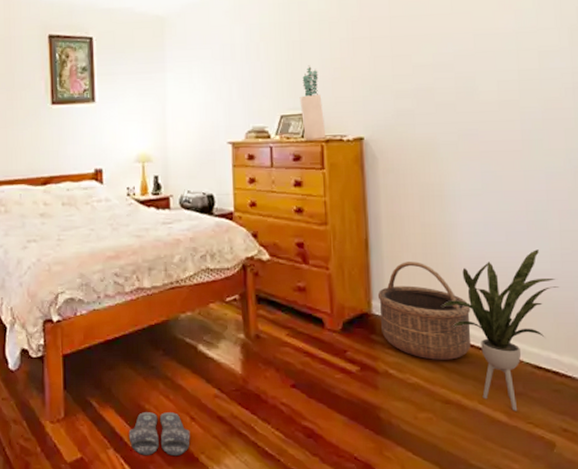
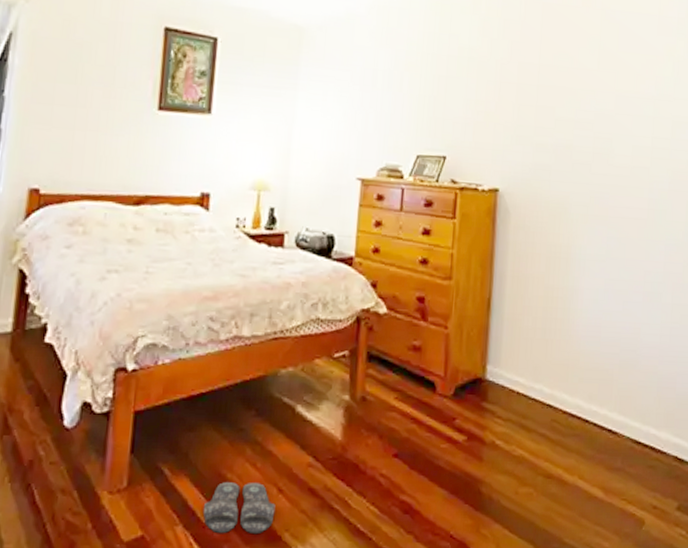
vase: present [299,65,326,141] -> none [438,104,462,187]
basket: present [377,262,472,360] -> none [493,325,582,432]
house plant: present [442,249,560,411] -> none [555,321,666,487]

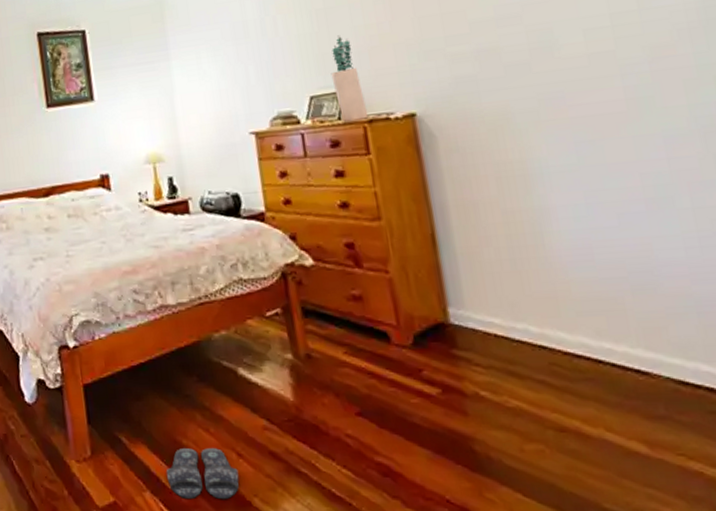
vase: none [438,104,462,187] -> present [331,35,369,123]

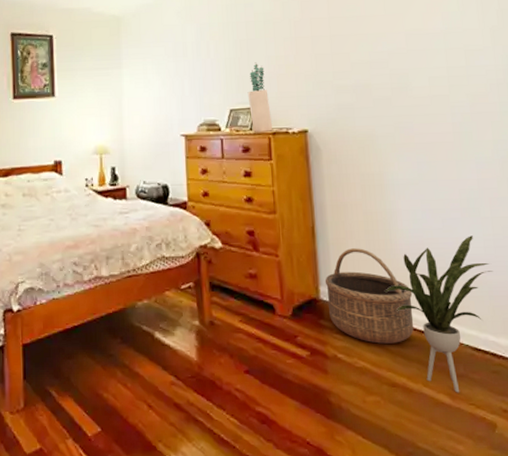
slippers: present [165,448,239,500] -> none [87,401,148,446]
basket: none [454,257,587,378] -> present [325,248,414,344]
house plant: none [541,233,702,440] -> present [385,235,494,393]

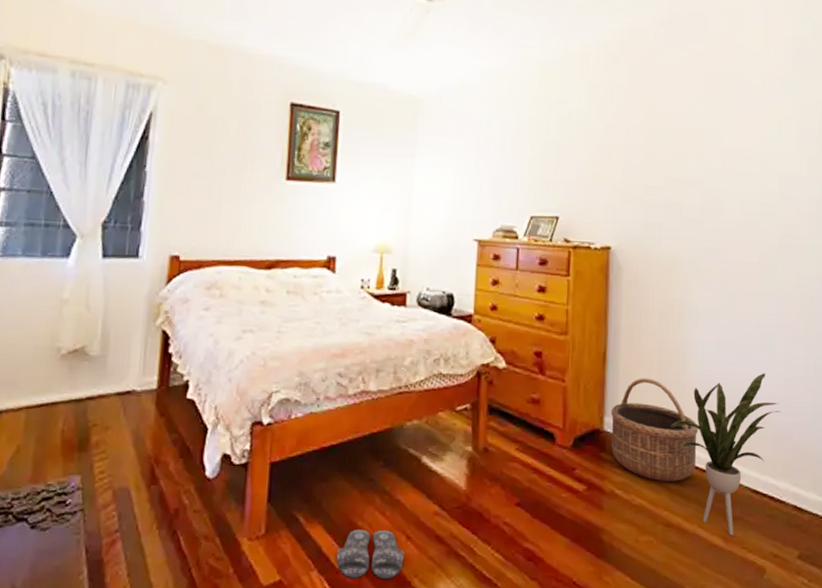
slippers: none [87,401,148,446] -> present [336,530,405,580]
vase: present [247,62,273,133] -> none [551,166,575,246]

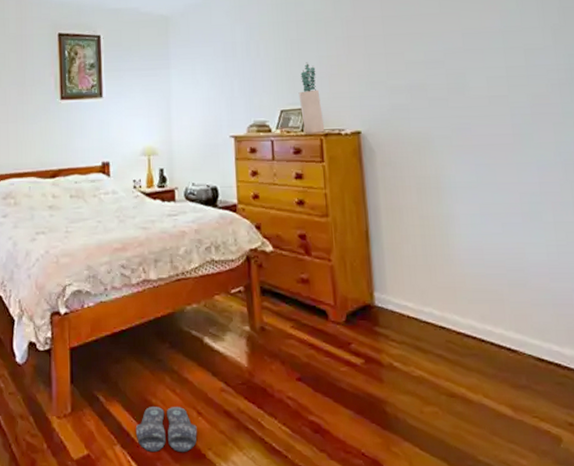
vase: none [551,166,575,246] -> present [298,62,325,134]
basket: present [610,378,699,482] -> none [379,253,474,352]
house plant: present [671,373,782,536] -> none [443,241,557,405]

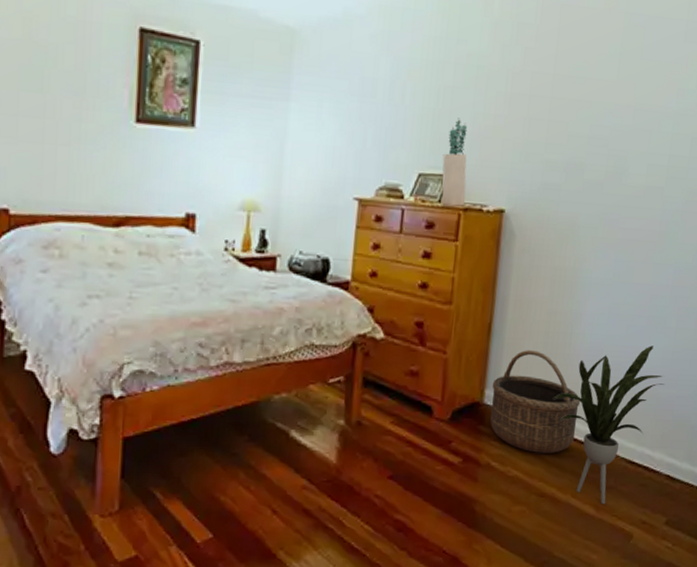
slippers: present [135,407,197,453] -> none [197,505,270,553]
basket: none [379,253,474,352] -> present [490,350,581,453]
house plant: none [443,241,557,405] -> present [553,345,665,505]

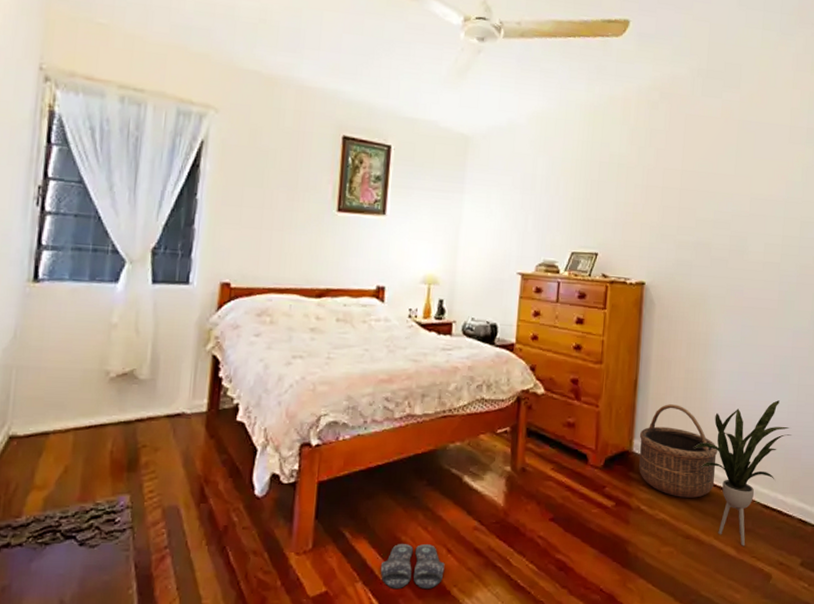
slippers: none [197,505,270,553] -> present [380,544,445,590]
vase: present [441,117,468,208] -> none [591,206,612,281]

